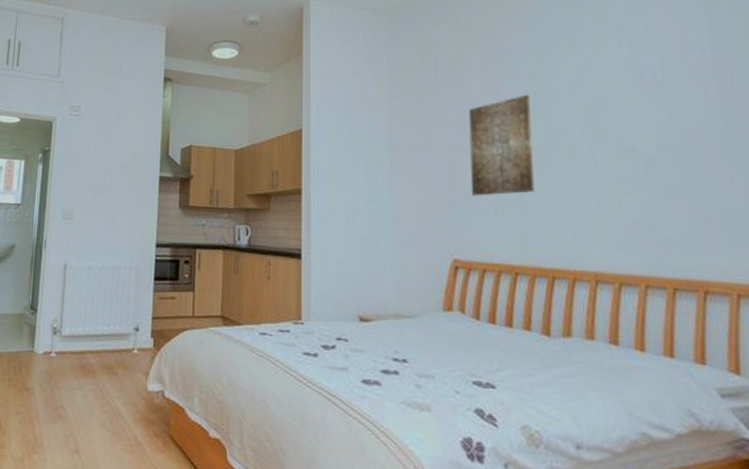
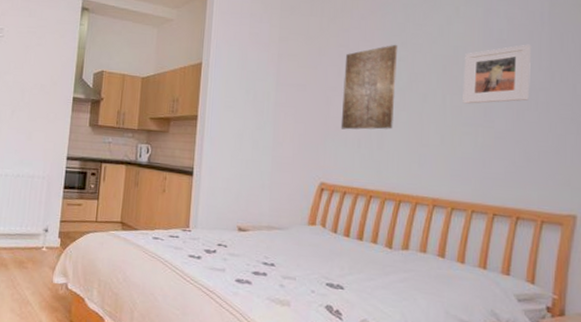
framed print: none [613,83,700,158] -> present [463,44,531,104]

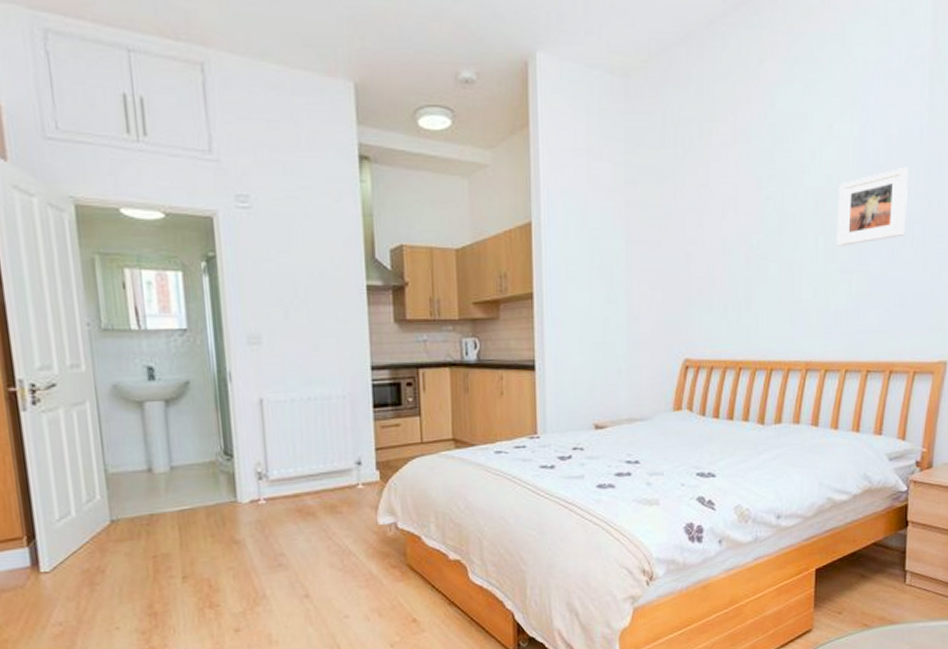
wall art: present [340,44,397,130] -> none [704,178,764,292]

